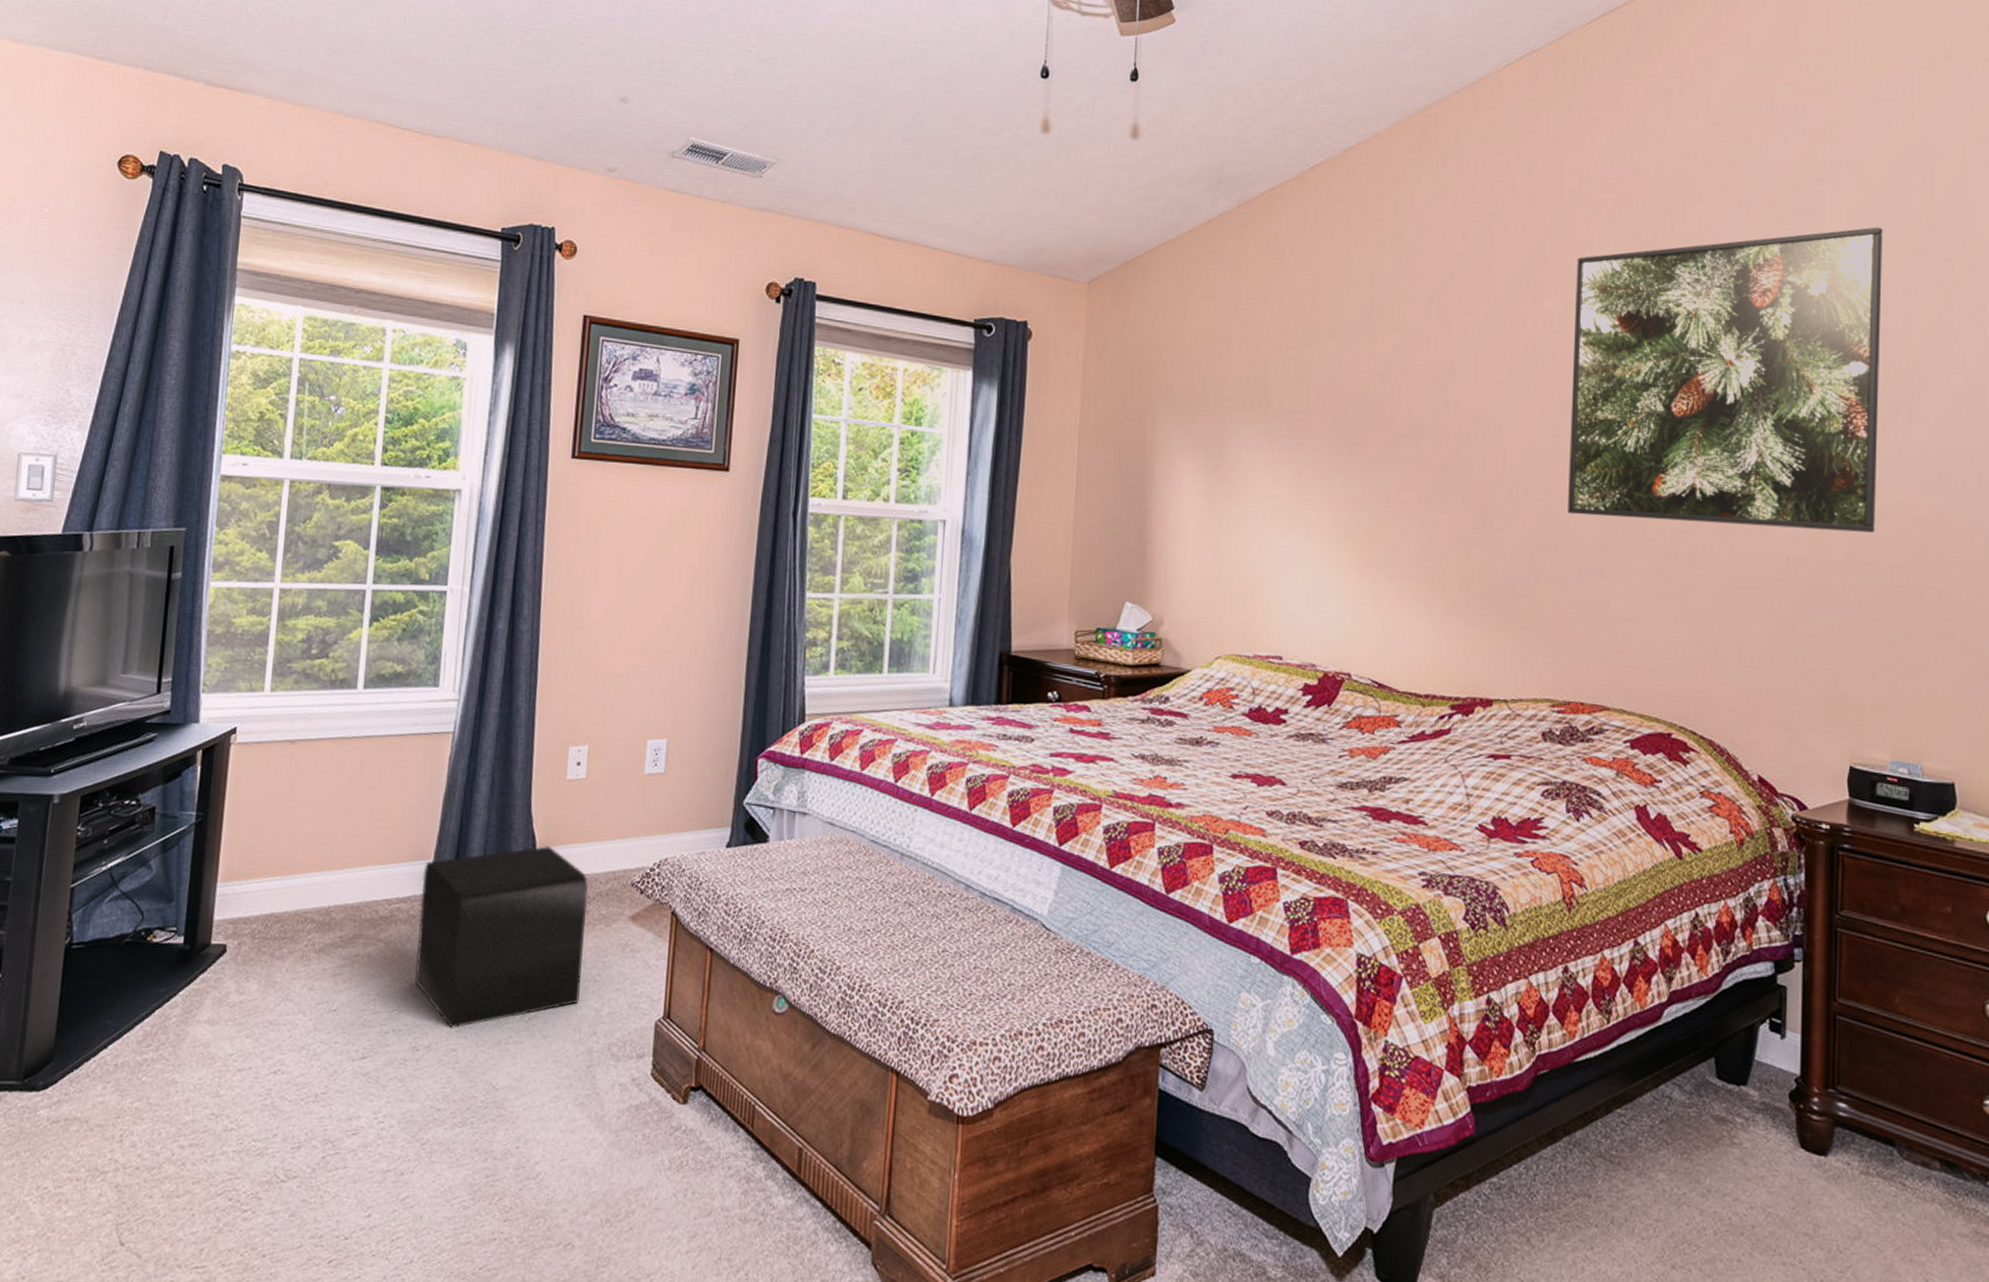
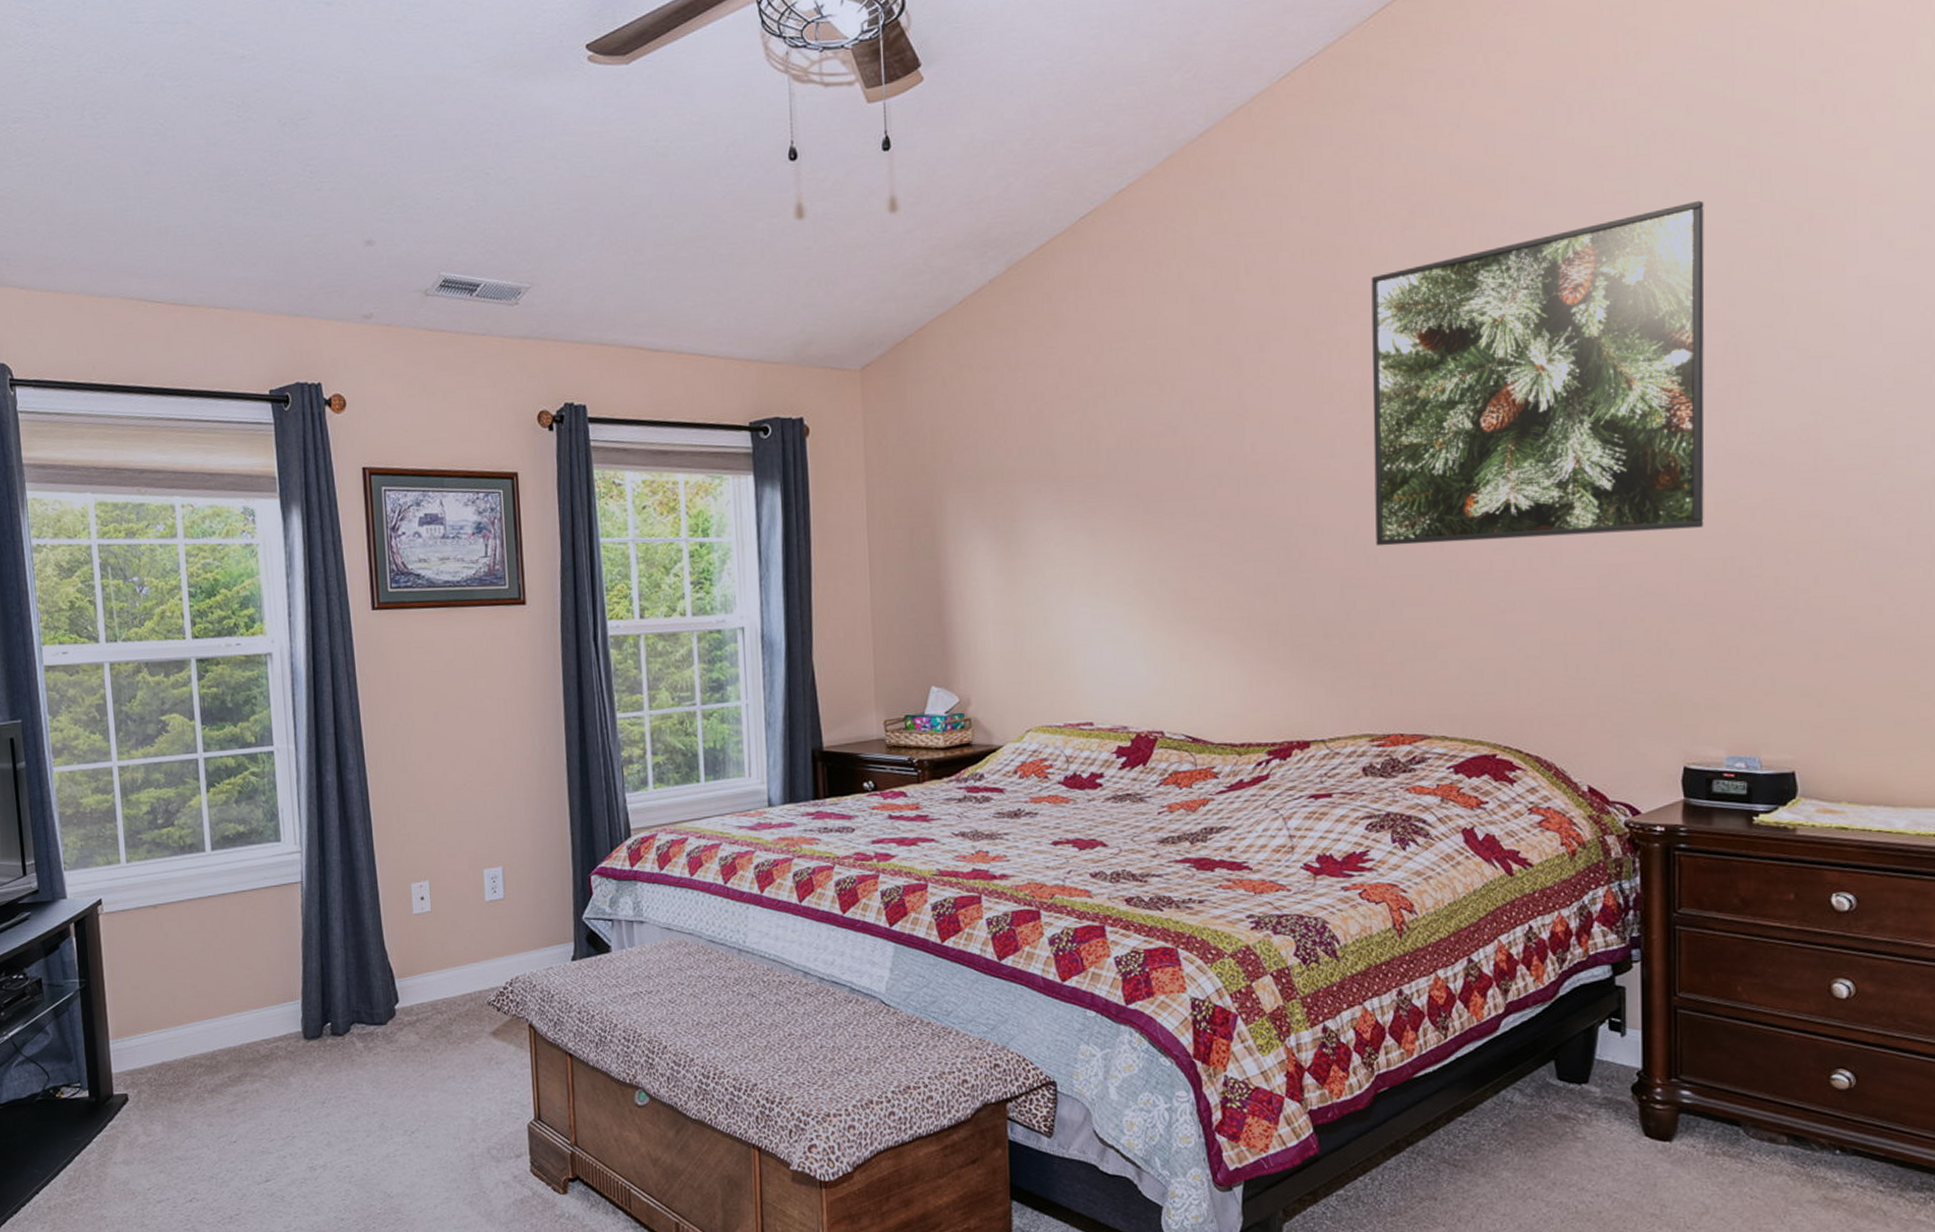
speaker: present [415,846,589,1029] -> none [294,977,455,1148]

